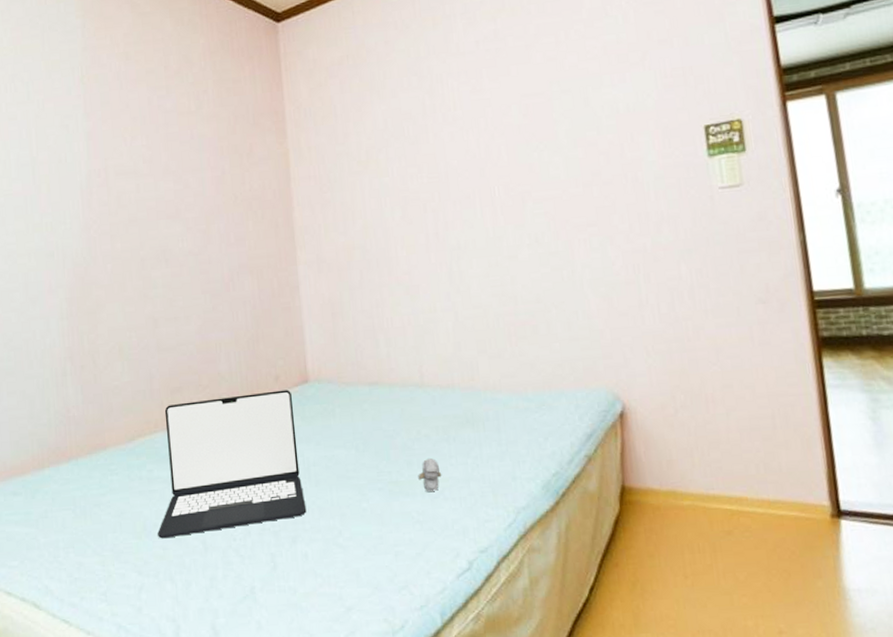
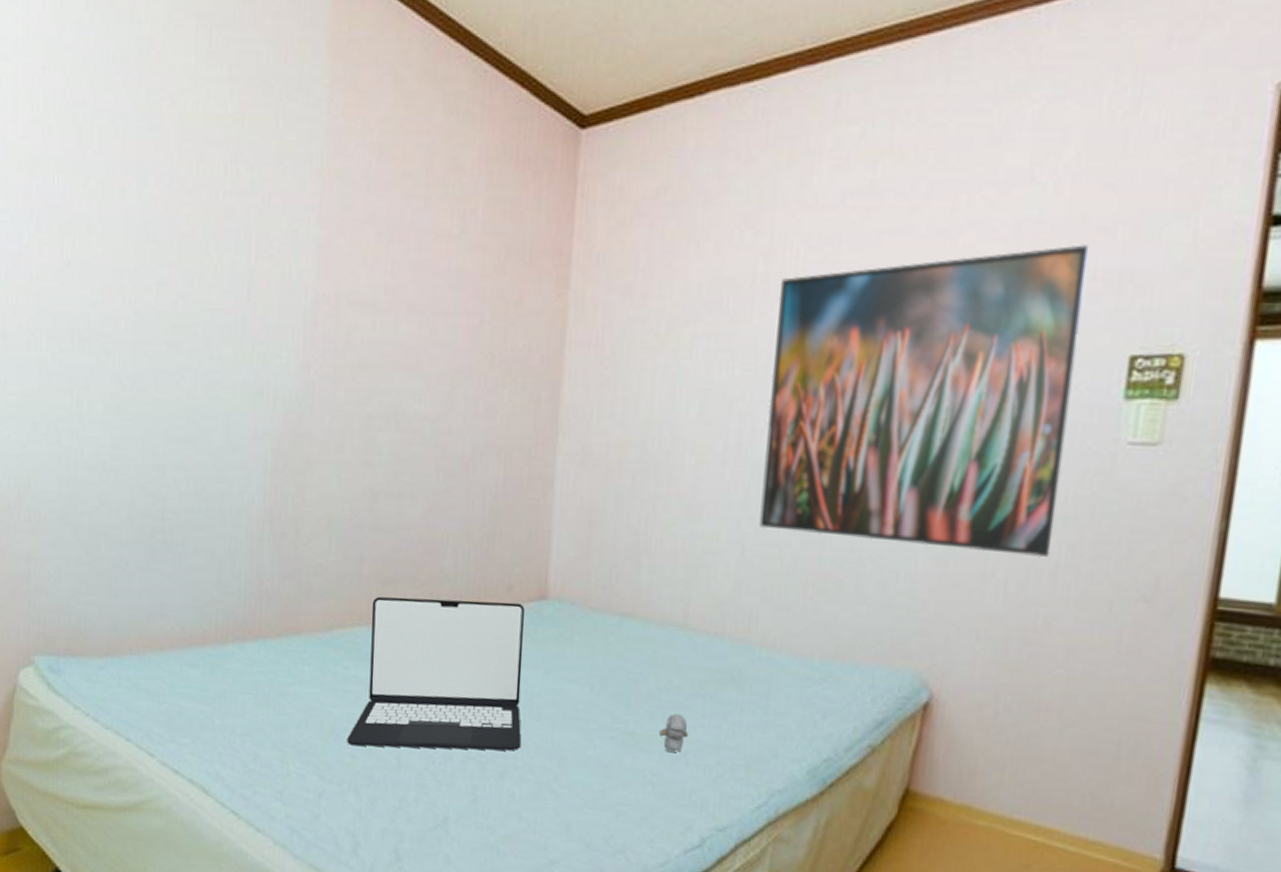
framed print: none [444,53,685,296] -> present [759,245,1090,558]

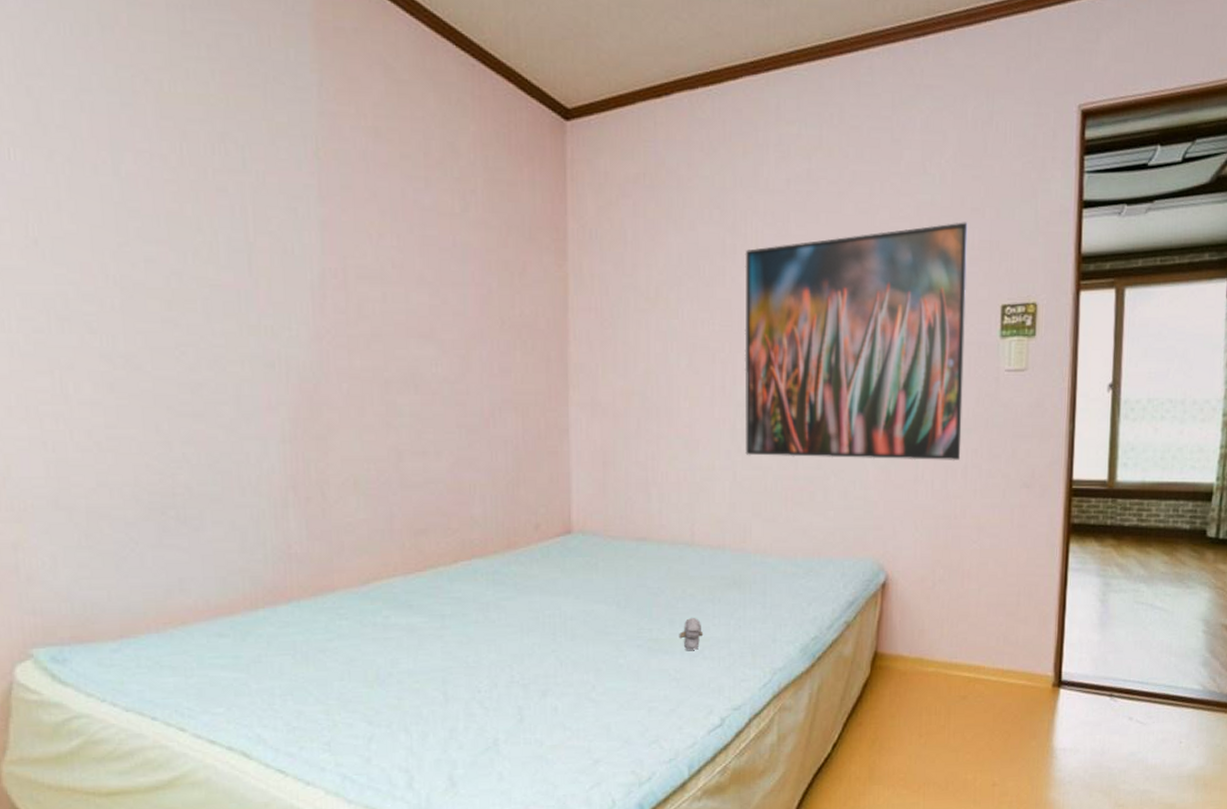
laptop: present [347,596,524,751] -> none [392,539,560,689]

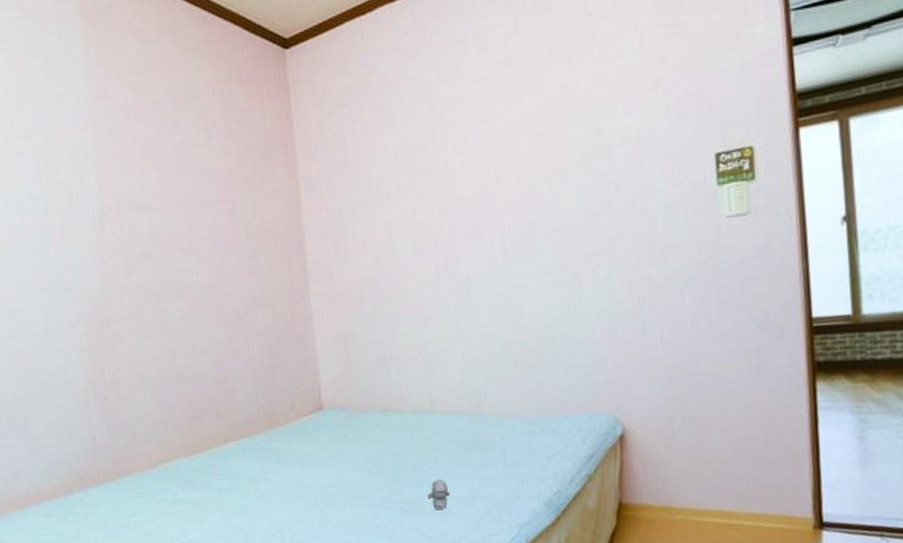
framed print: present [744,222,969,461] -> none [455,79,688,326]

